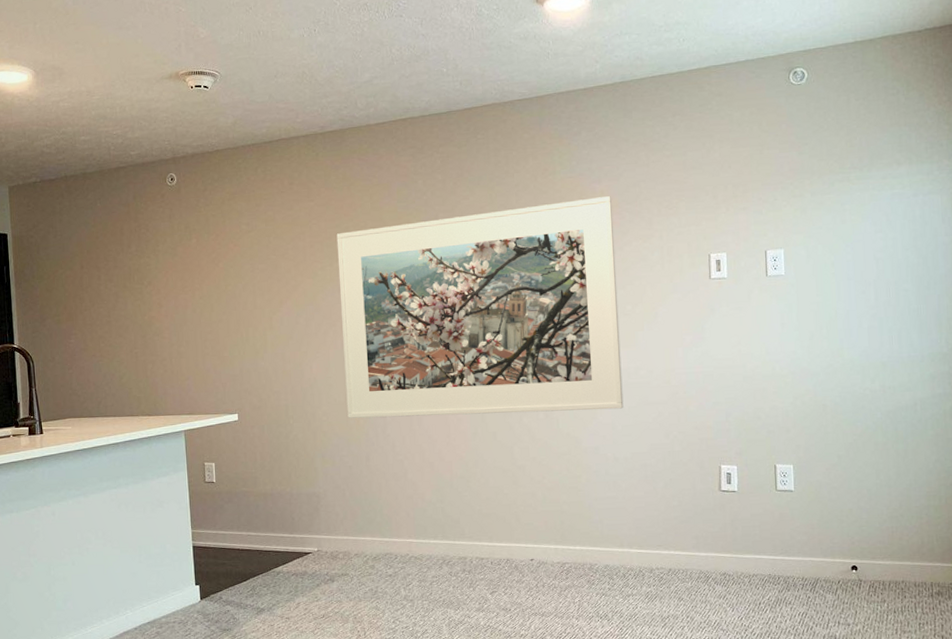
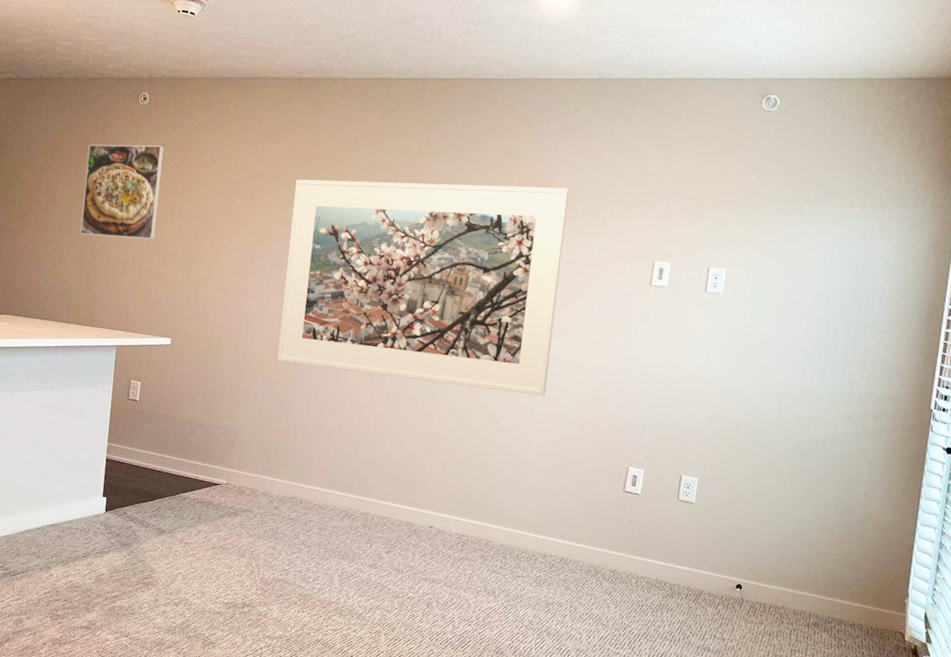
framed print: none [124,223,205,325] -> present [80,144,165,240]

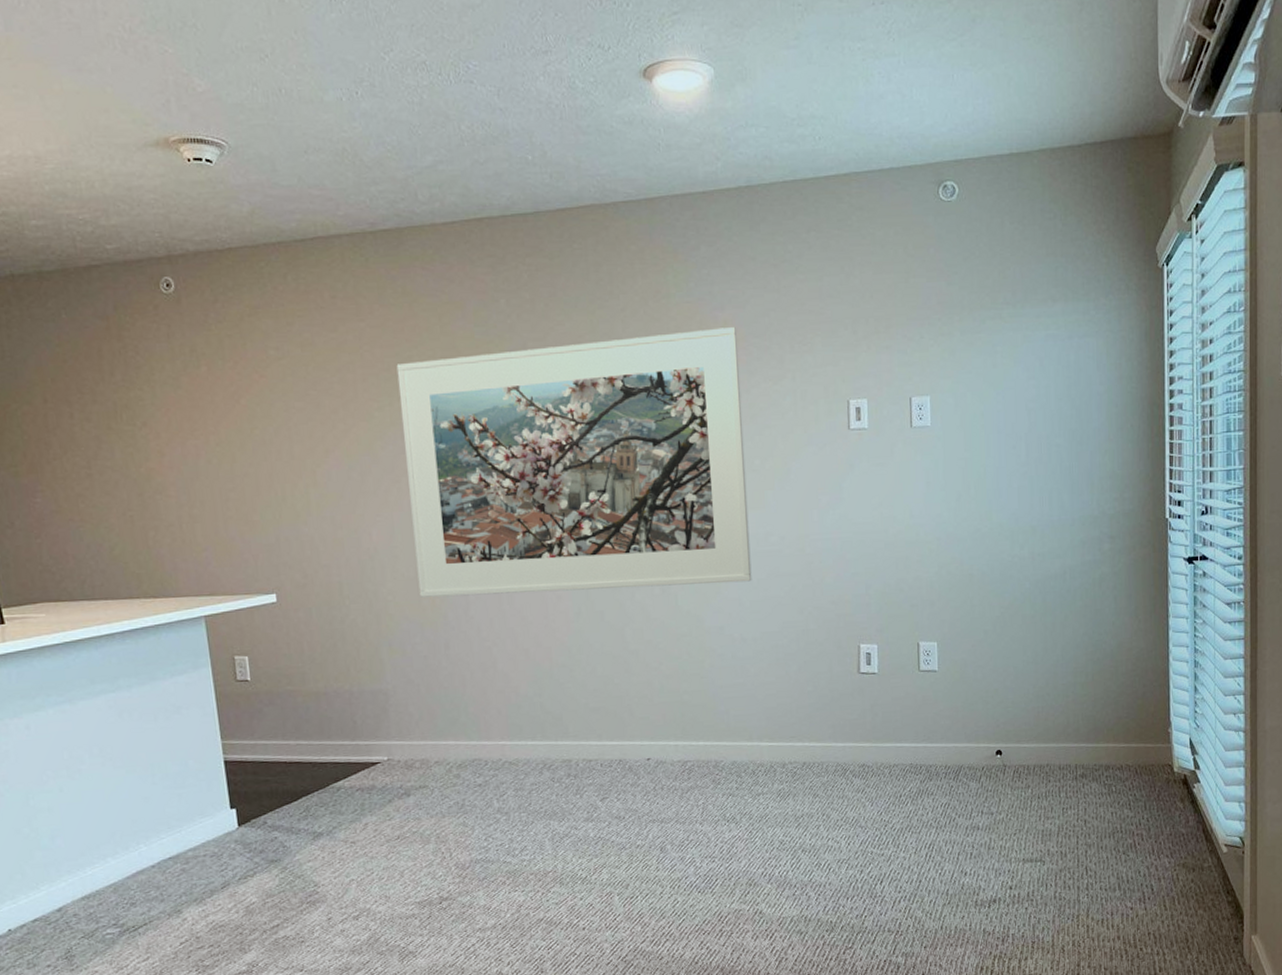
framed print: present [80,144,165,240] -> none [103,346,225,480]

